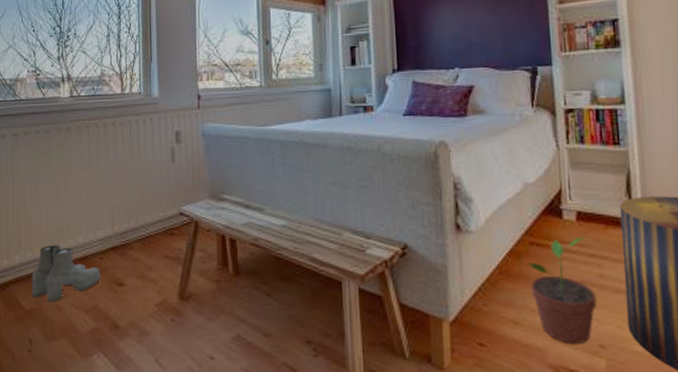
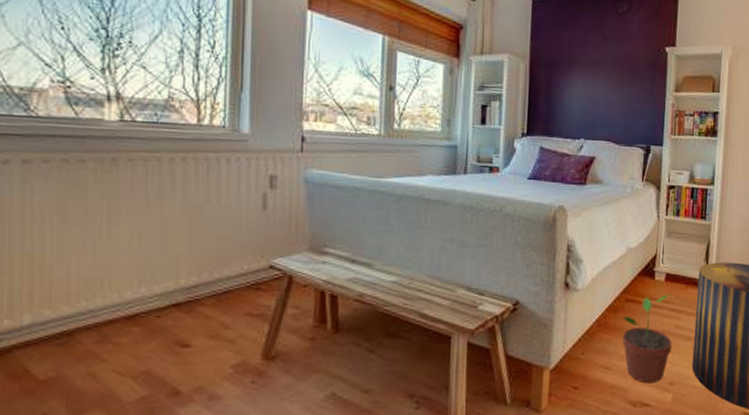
boots: present [31,245,101,303] -> none [49,301,157,369]

